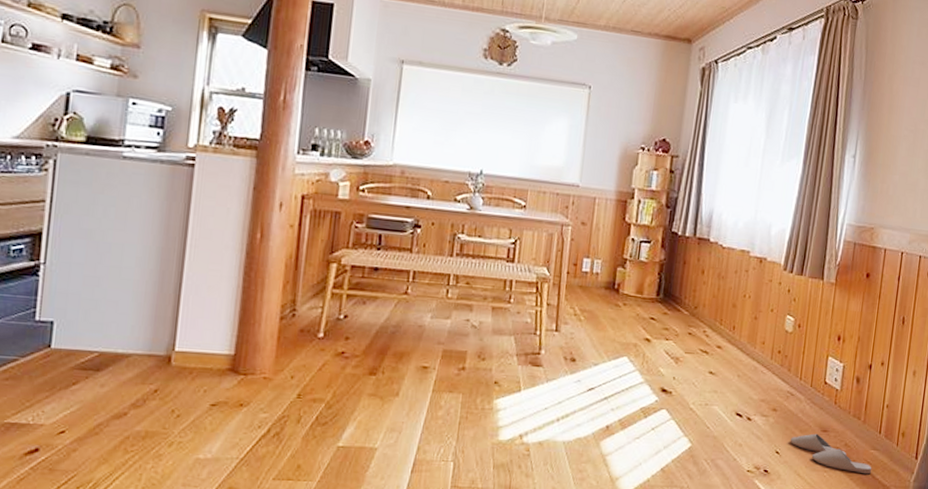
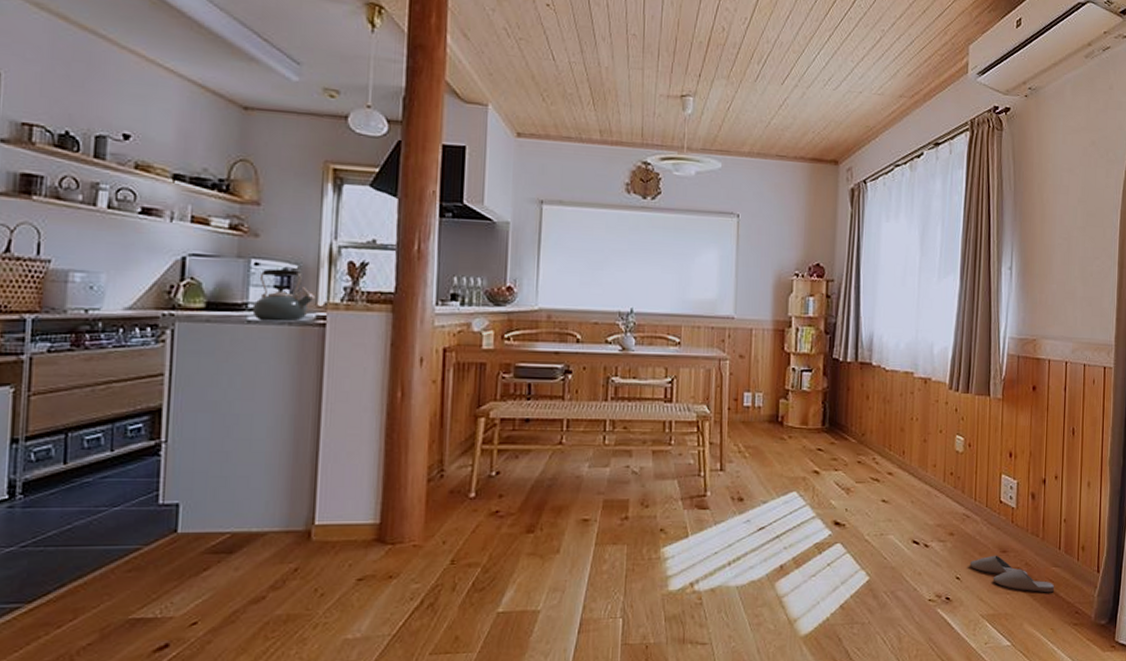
kettle: none [128,108,187,161] -> present [252,268,316,322]

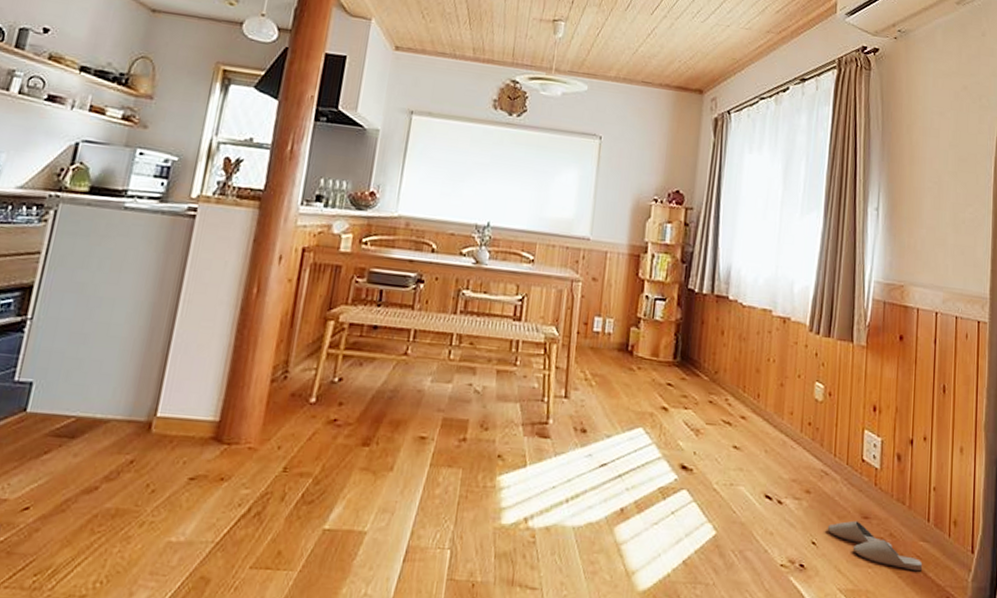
kettle: present [252,268,316,322] -> none [130,159,191,212]

